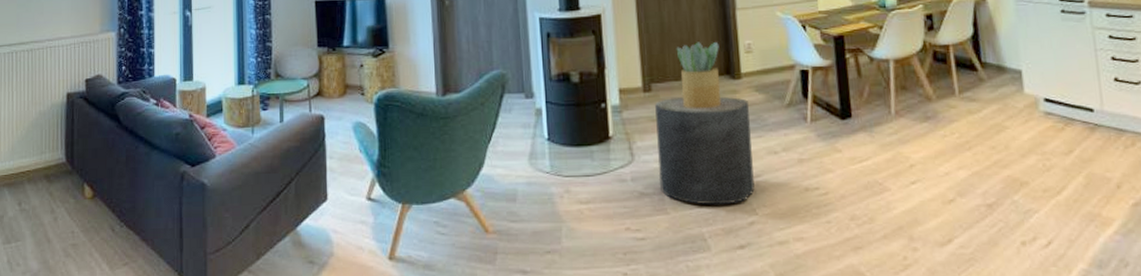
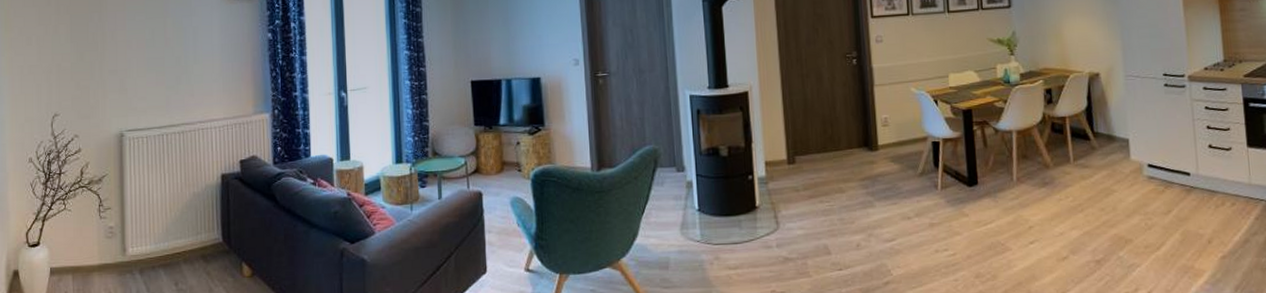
stool: present [655,96,755,205] -> none [799,167,890,268]
potted plant: present [676,41,721,109] -> none [818,116,859,180]

